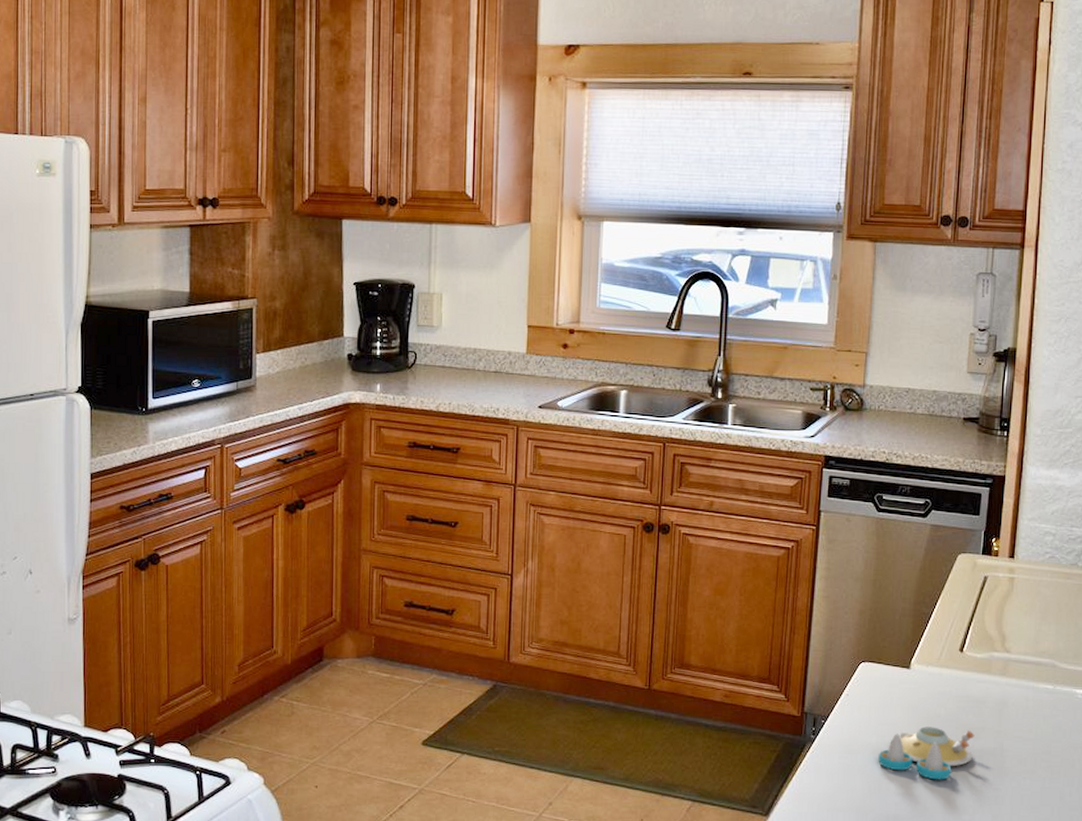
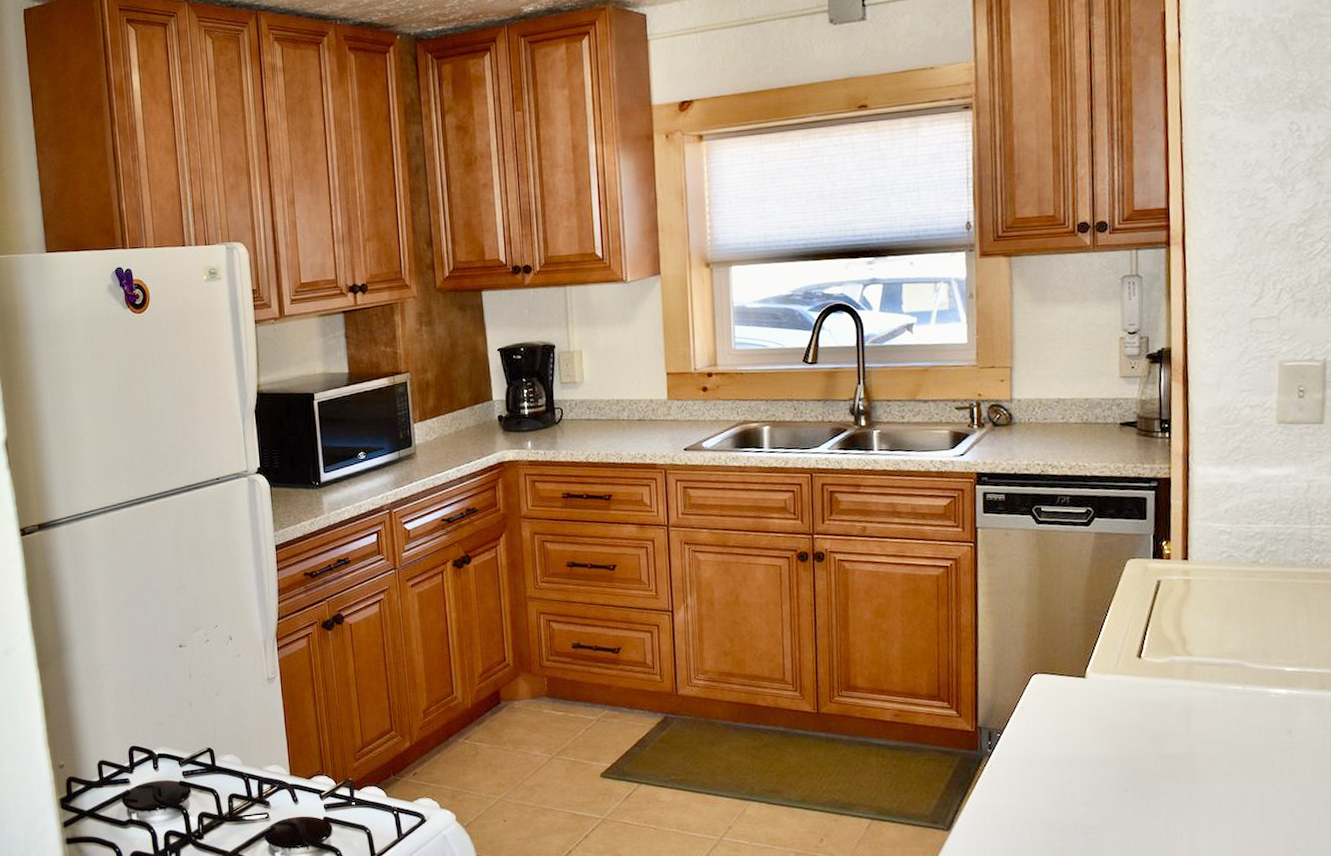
salt and pepper shaker set: present [878,727,975,780] -> none [1060,734,1162,788]

